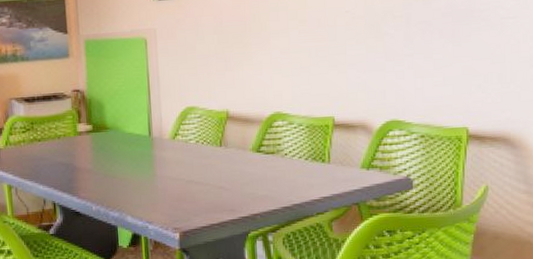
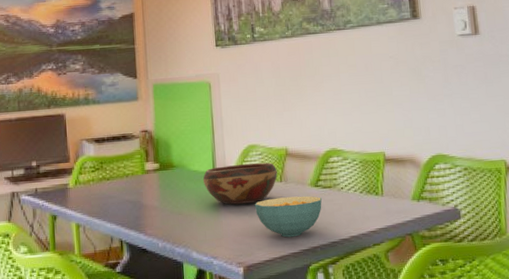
decorative bowl: none [138,125,217,169] -> present [202,162,278,205]
cereal bowl: none [193,161,264,204] -> present [255,196,322,238]

